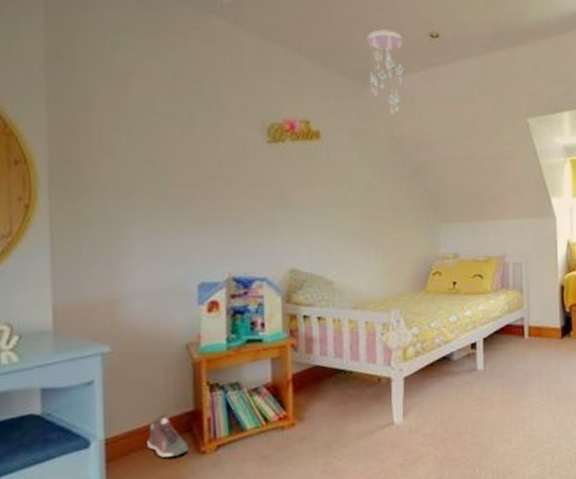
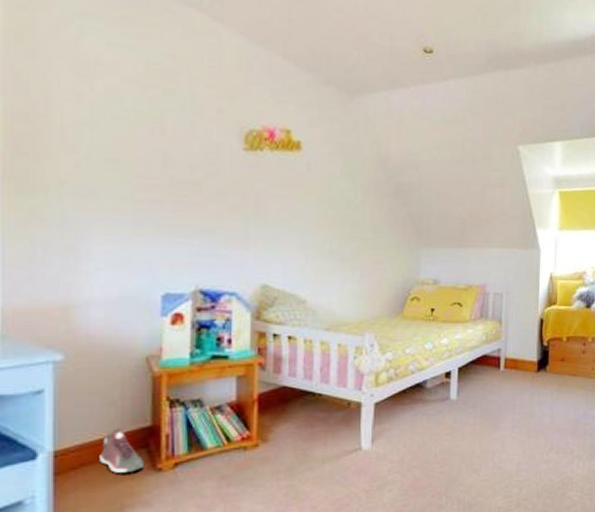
ceiling mobile: present [365,29,405,114] -> none [355,39,396,130]

